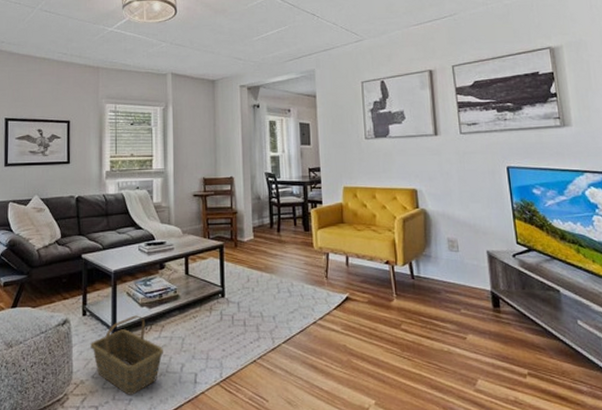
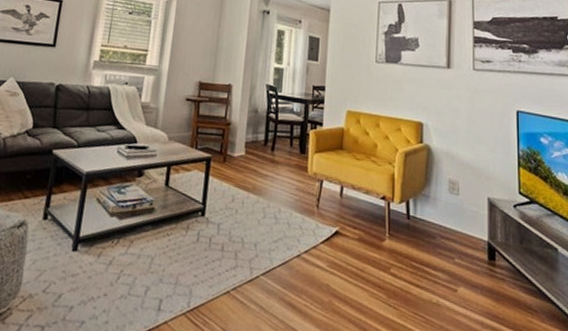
basket: present [91,315,163,395] -> none [46,225,128,317]

